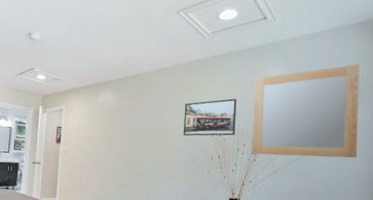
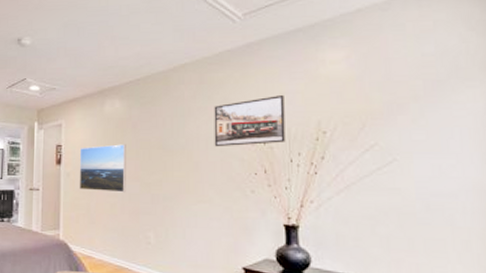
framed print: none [74,129,115,169] -> present [79,144,126,193]
home mirror: present [251,64,360,158] -> none [307,35,470,166]

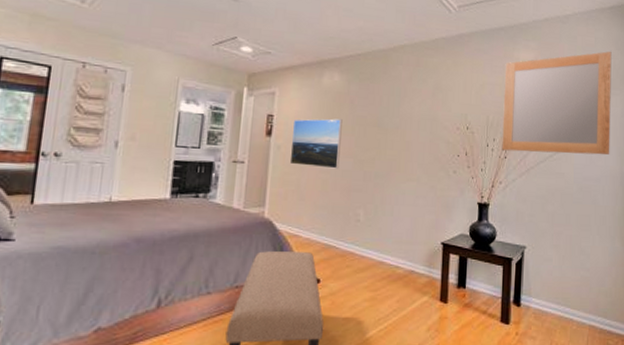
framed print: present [214,94,286,147] -> none [425,84,486,129]
home mirror: none [307,35,470,166] -> present [502,51,612,155]

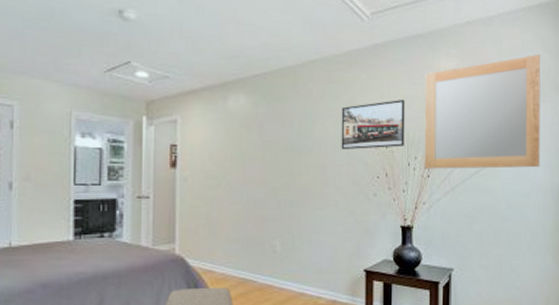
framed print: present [289,118,342,169] -> none [198,145,252,199]
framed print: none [425,84,486,129] -> present [341,99,405,150]

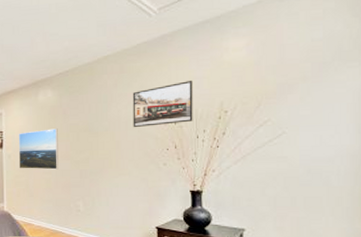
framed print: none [198,145,252,199] -> present [18,128,59,170]
home mirror: present [424,55,540,169] -> none [213,21,347,140]

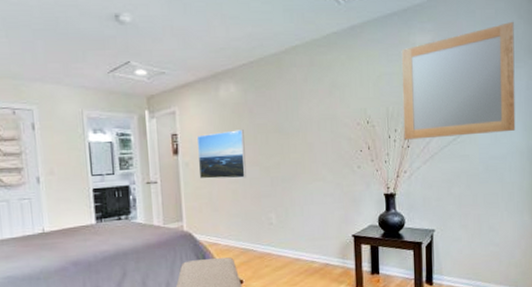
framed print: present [132,80,193,128] -> none [324,76,385,128]
home mirror: none [213,21,347,140] -> present [401,22,516,140]

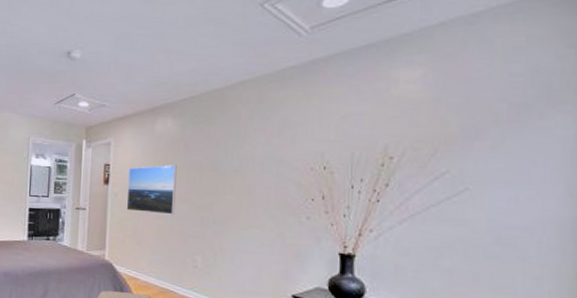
home mirror: present [401,22,516,140] -> none [372,53,558,196]

